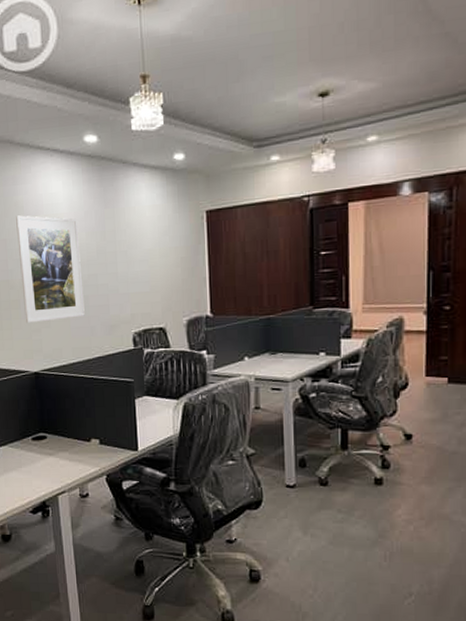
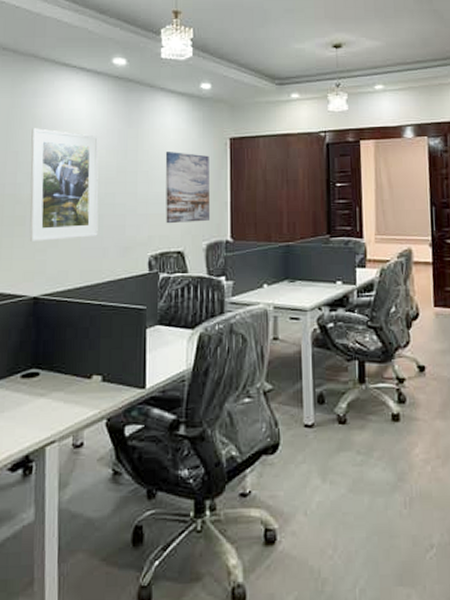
wall art: none [142,229,190,302] -> present [165,152,211,224]

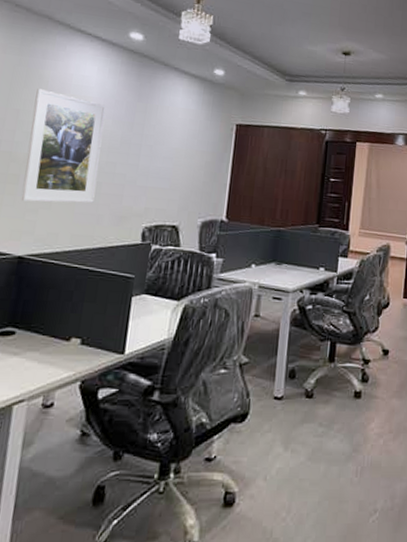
wall art: present [165,152,211,224] -> none [164,129,215,200]

